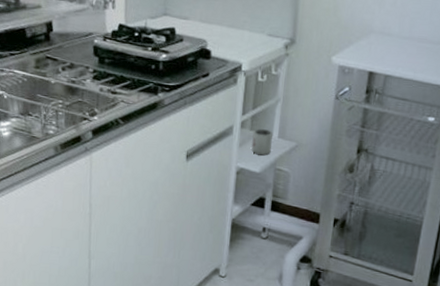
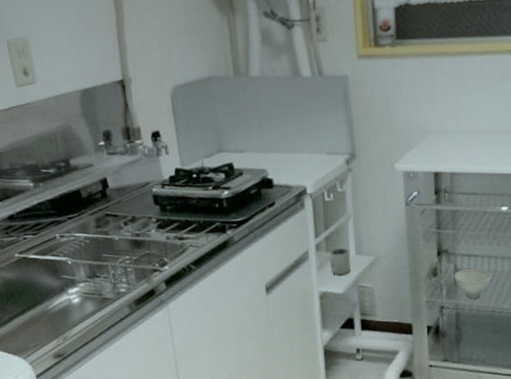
bowl: none [369,171,407,201] -> present [453,268,492,299]

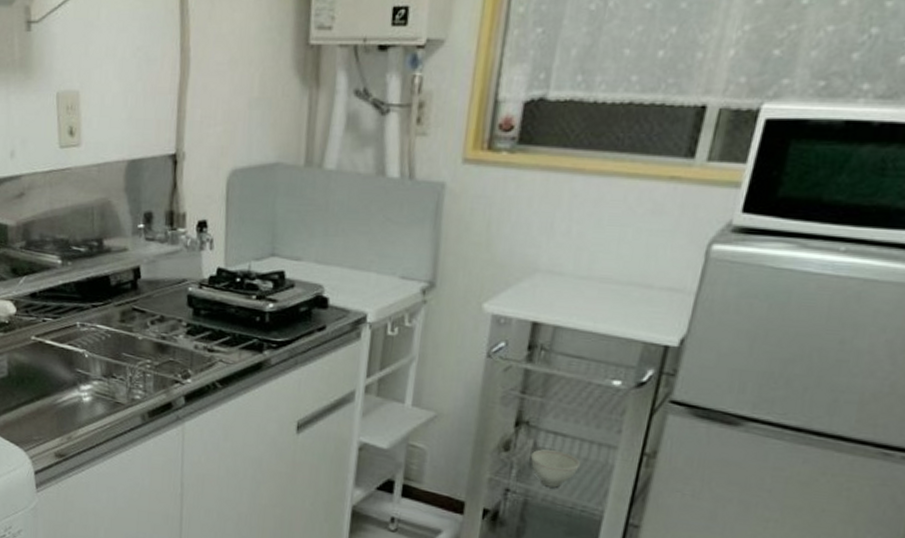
cup: present [329,247,351,276] -> none [377,394,405,428]

